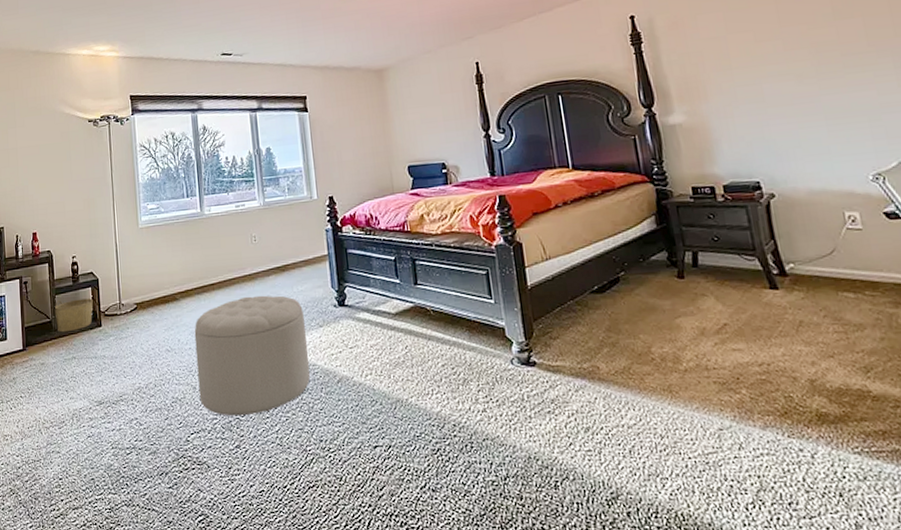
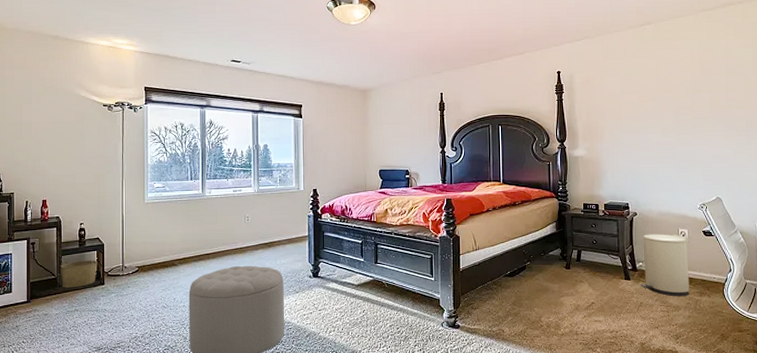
pedal bin: none [788,220,877,310] -> present [641,234,690,297]

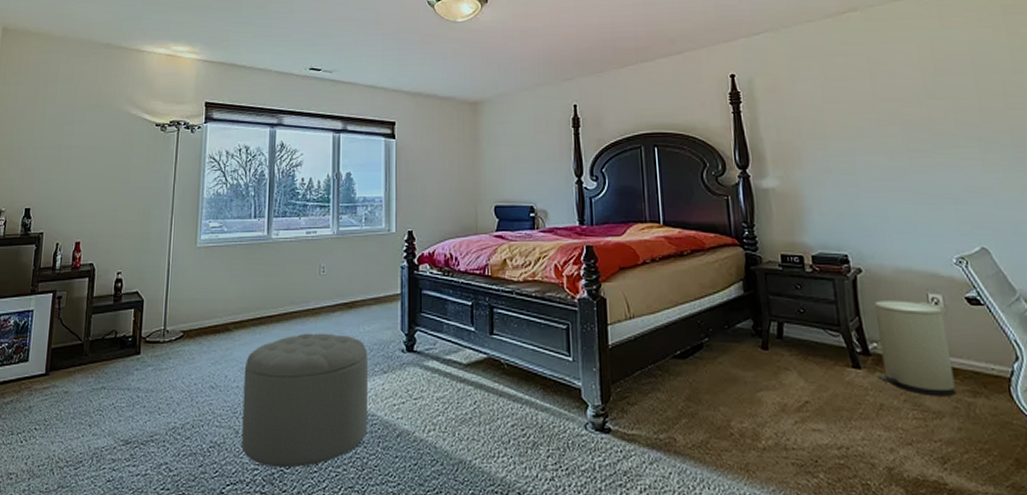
basket: present [60,260,97,288] -> none [88,321,134,358]

